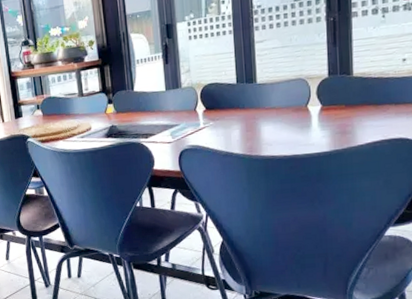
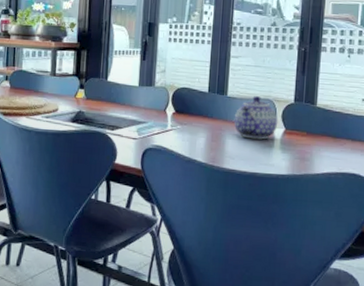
teapot: none [266,77,313,122] -> present [234,96,278,140]

